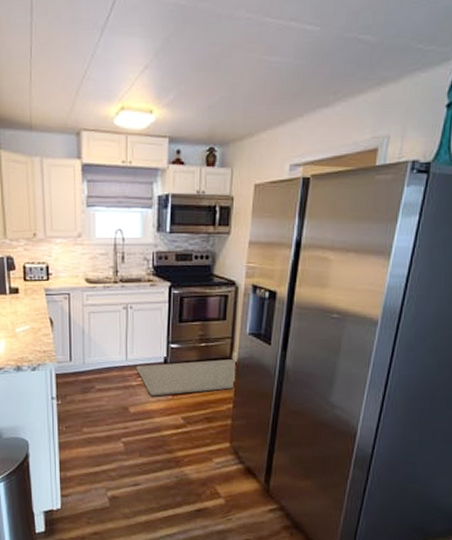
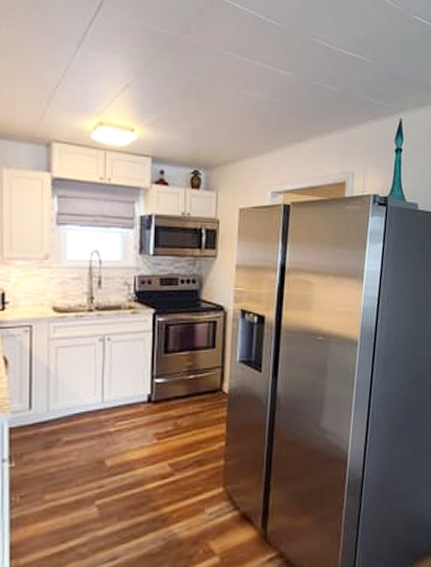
rug: present [136,358,238,396] -> none [115,389,229,443]

